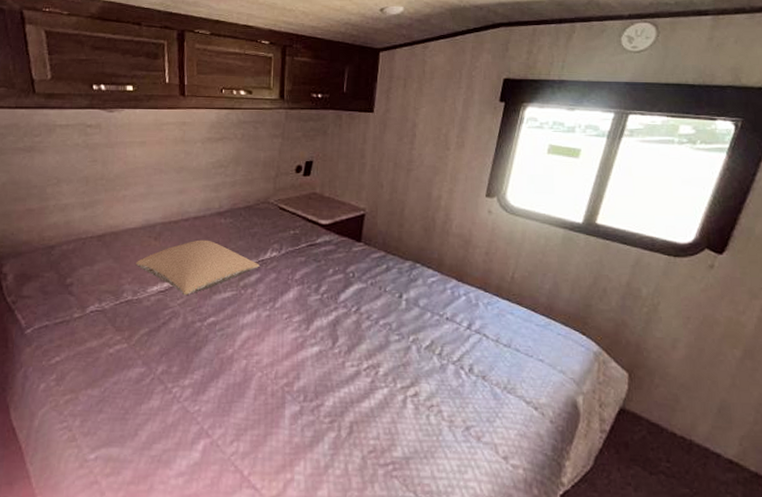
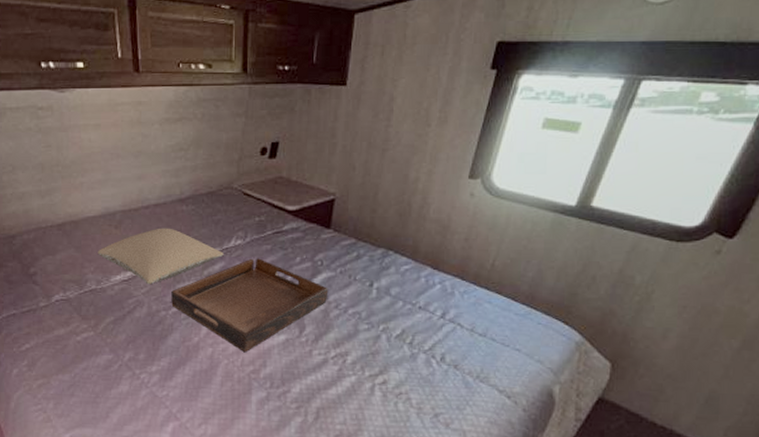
serving tray: none [207,270,360,365] -> present [171,258,329,353]

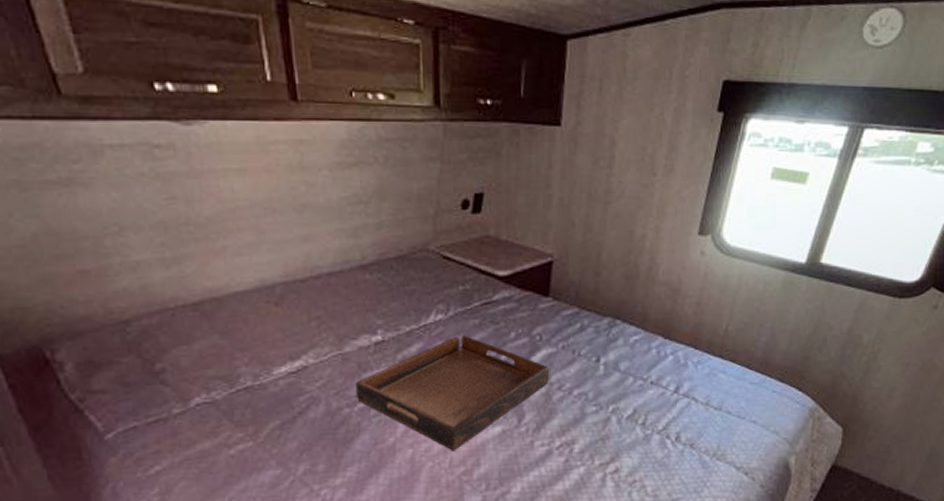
pillow: present [97,228,224,285] -> none [252,302,421,376]

